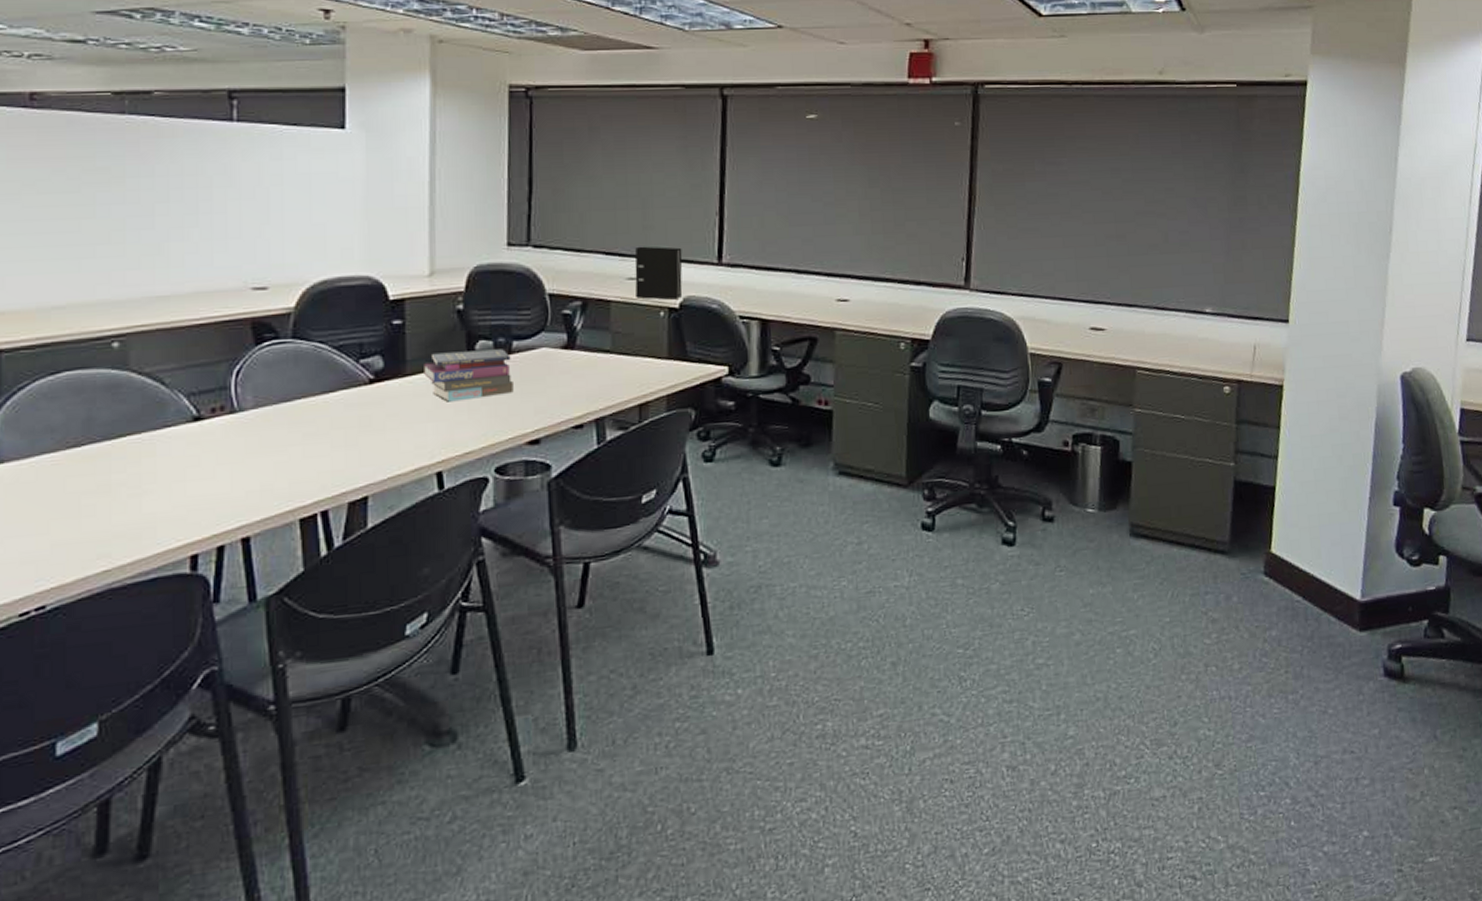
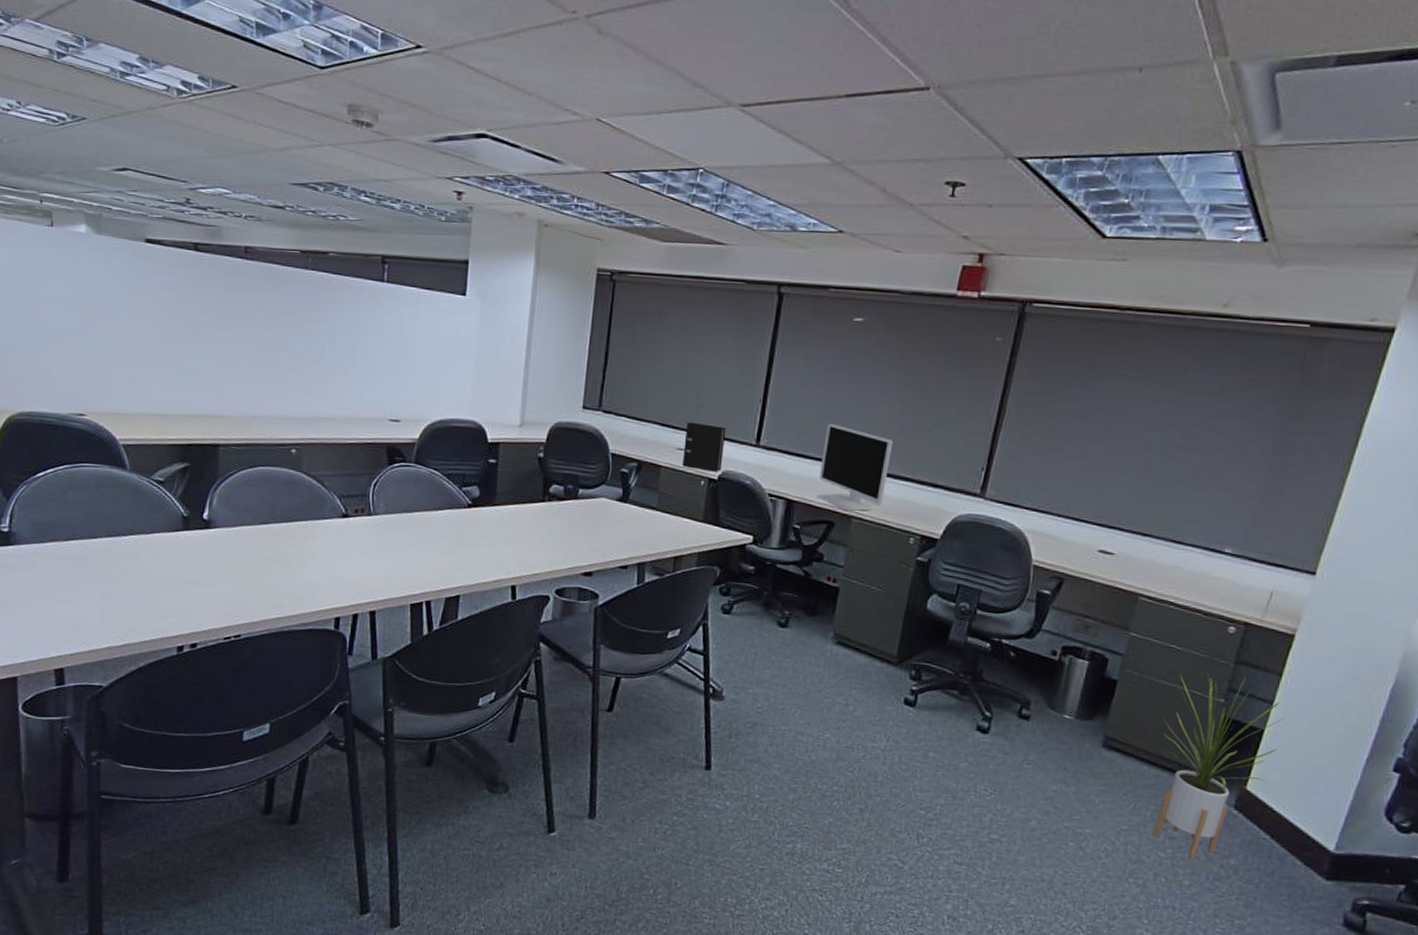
books: present [424,349,514,402] -> none [509,490,576,532]
monitor: none [793,229,867,322] -> present [817,423,893,511]
house plant: none [1181,436,1291,640] -> present [1153,673,1284,860]

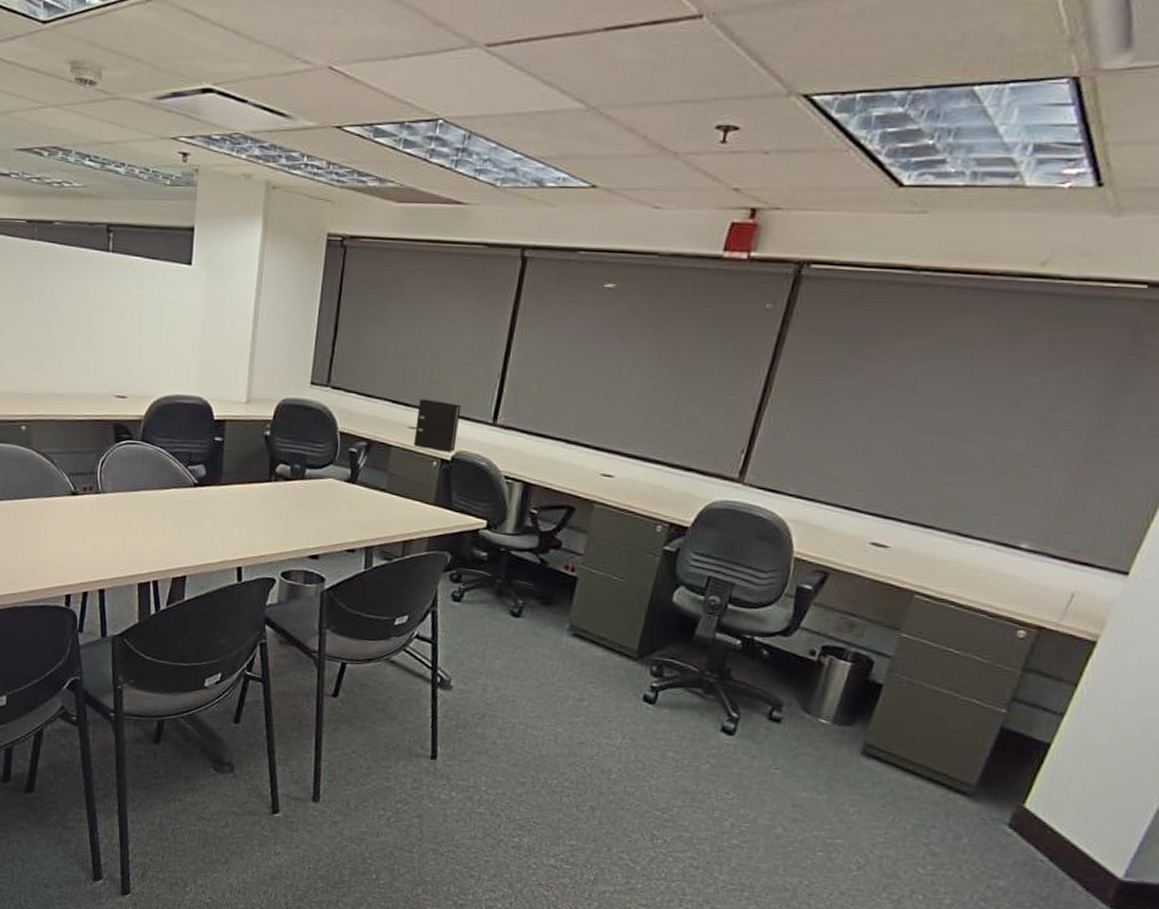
monitor: present [817,423,893,511] -> none [557,400,643,496]
house plant: present [1153,673,1284,860] -> none [912,680,1076,878]

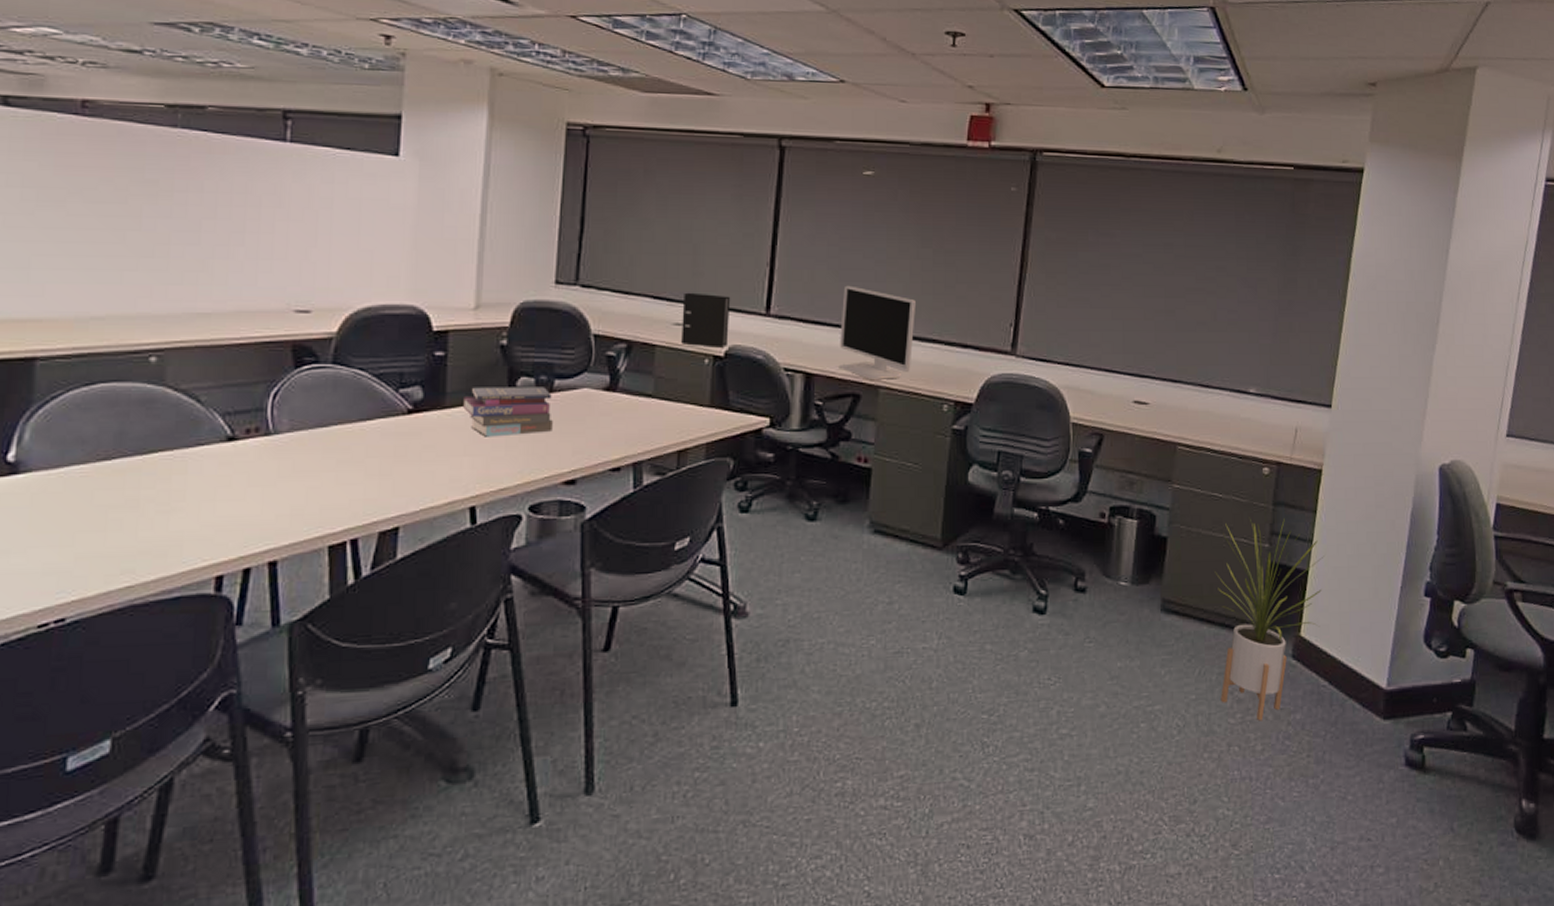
books: none [235,469,303,514] -> present [463,387,553,437]
monitor: none [557,400,643,496] -> present [839,285,915,379]
house plant: none [912,680,1076,878] -> present [1215,518,1324,721]

